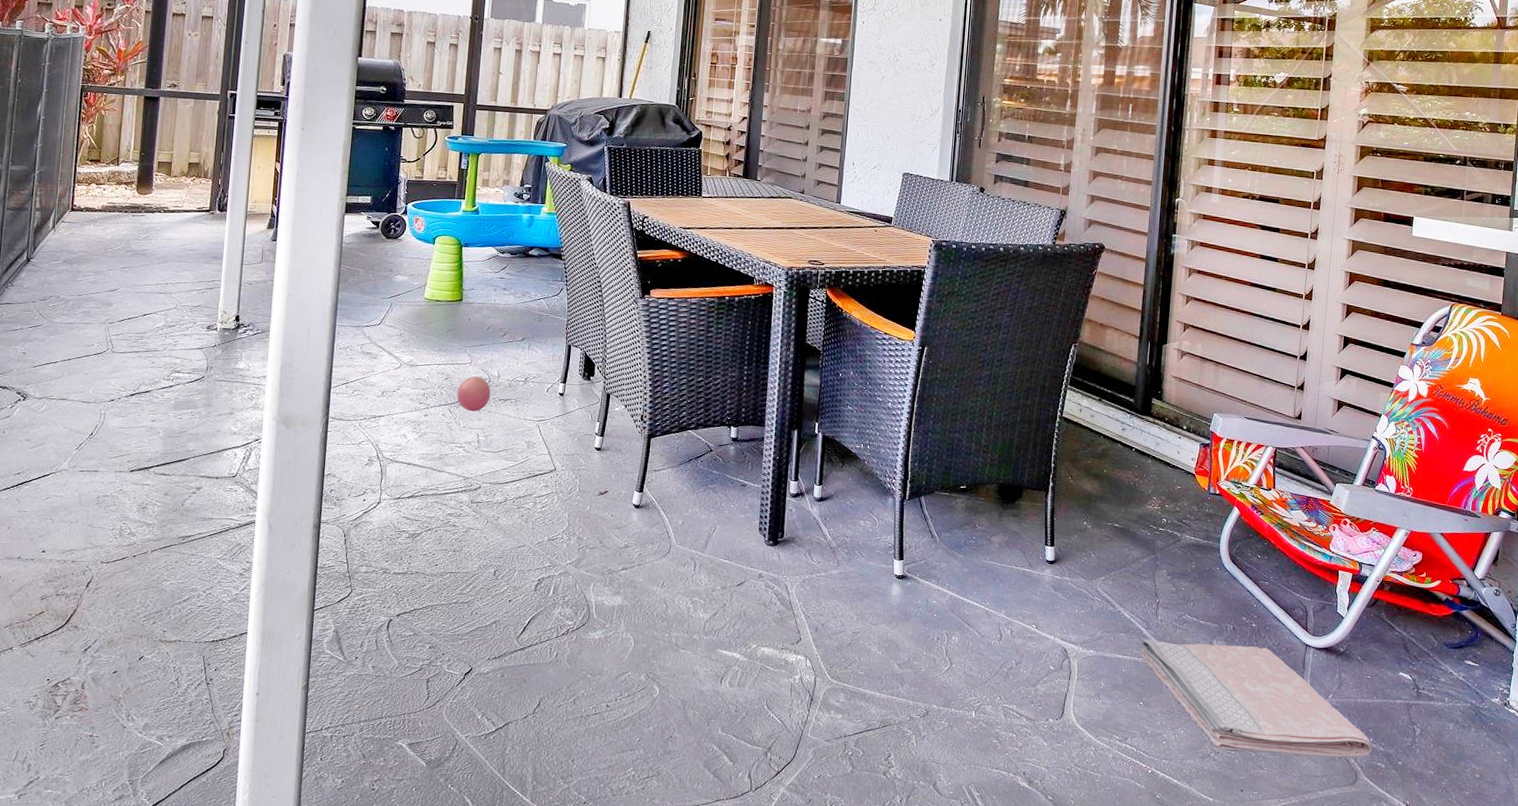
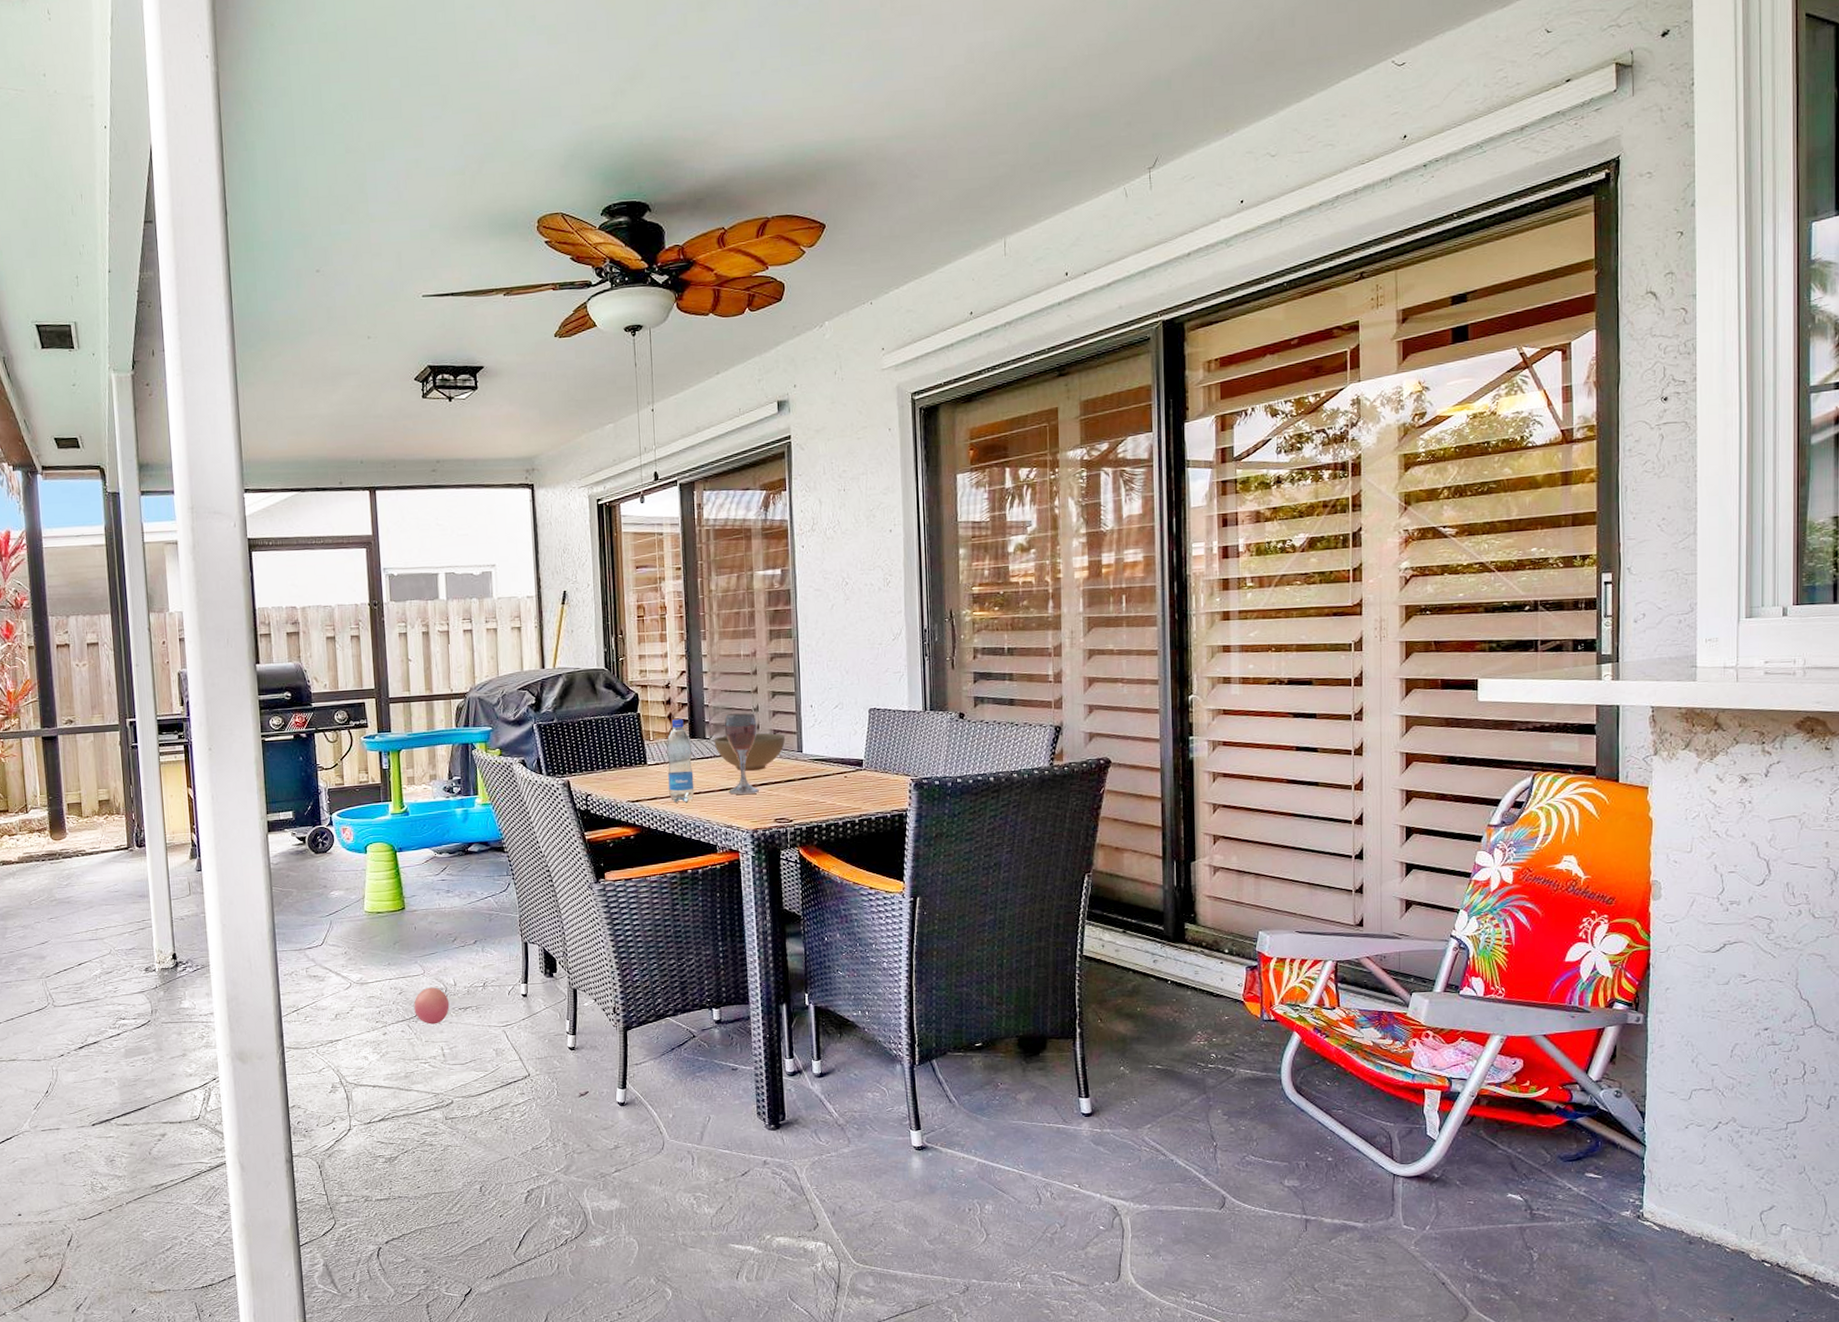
bottle: none [718,159,744,235] -> present [666,719,695,803]
bowl: none [763,180,828,215] -> present [714,733,786,771]
cup: none [771,161,804,236] -> present [724,712,760,795]
towel: present [1141,639,1373,759] -> none [1200,1181,1483,1297]

